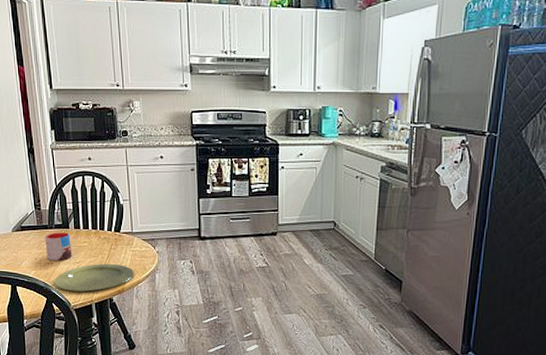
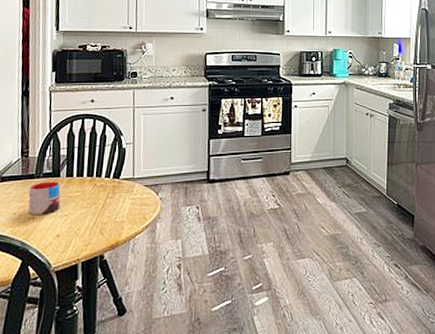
plate: present [54,263,134,292] -> none [34,214,132,251]

